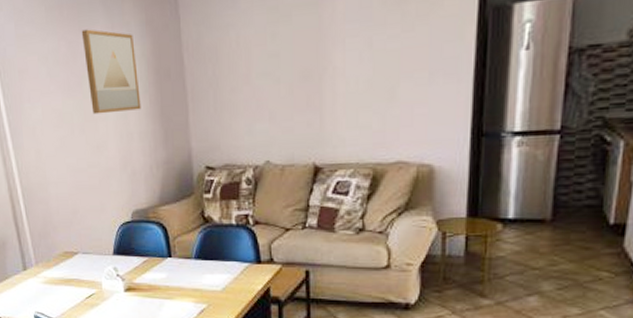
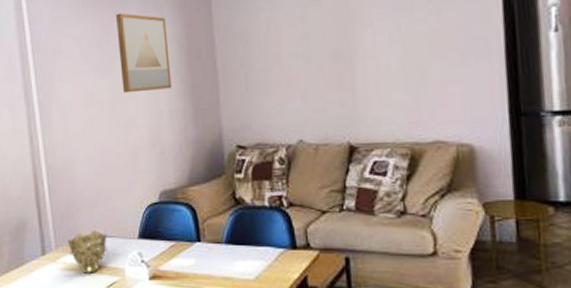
decorative bowl: none [46,247,85,286] -> present [67,230,107,274]

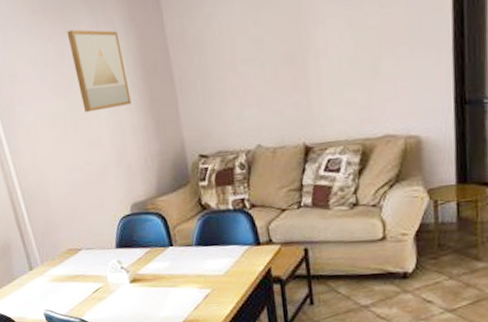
decorative bowl: present [67,230,107,274] -> none [51,244,89,283]

